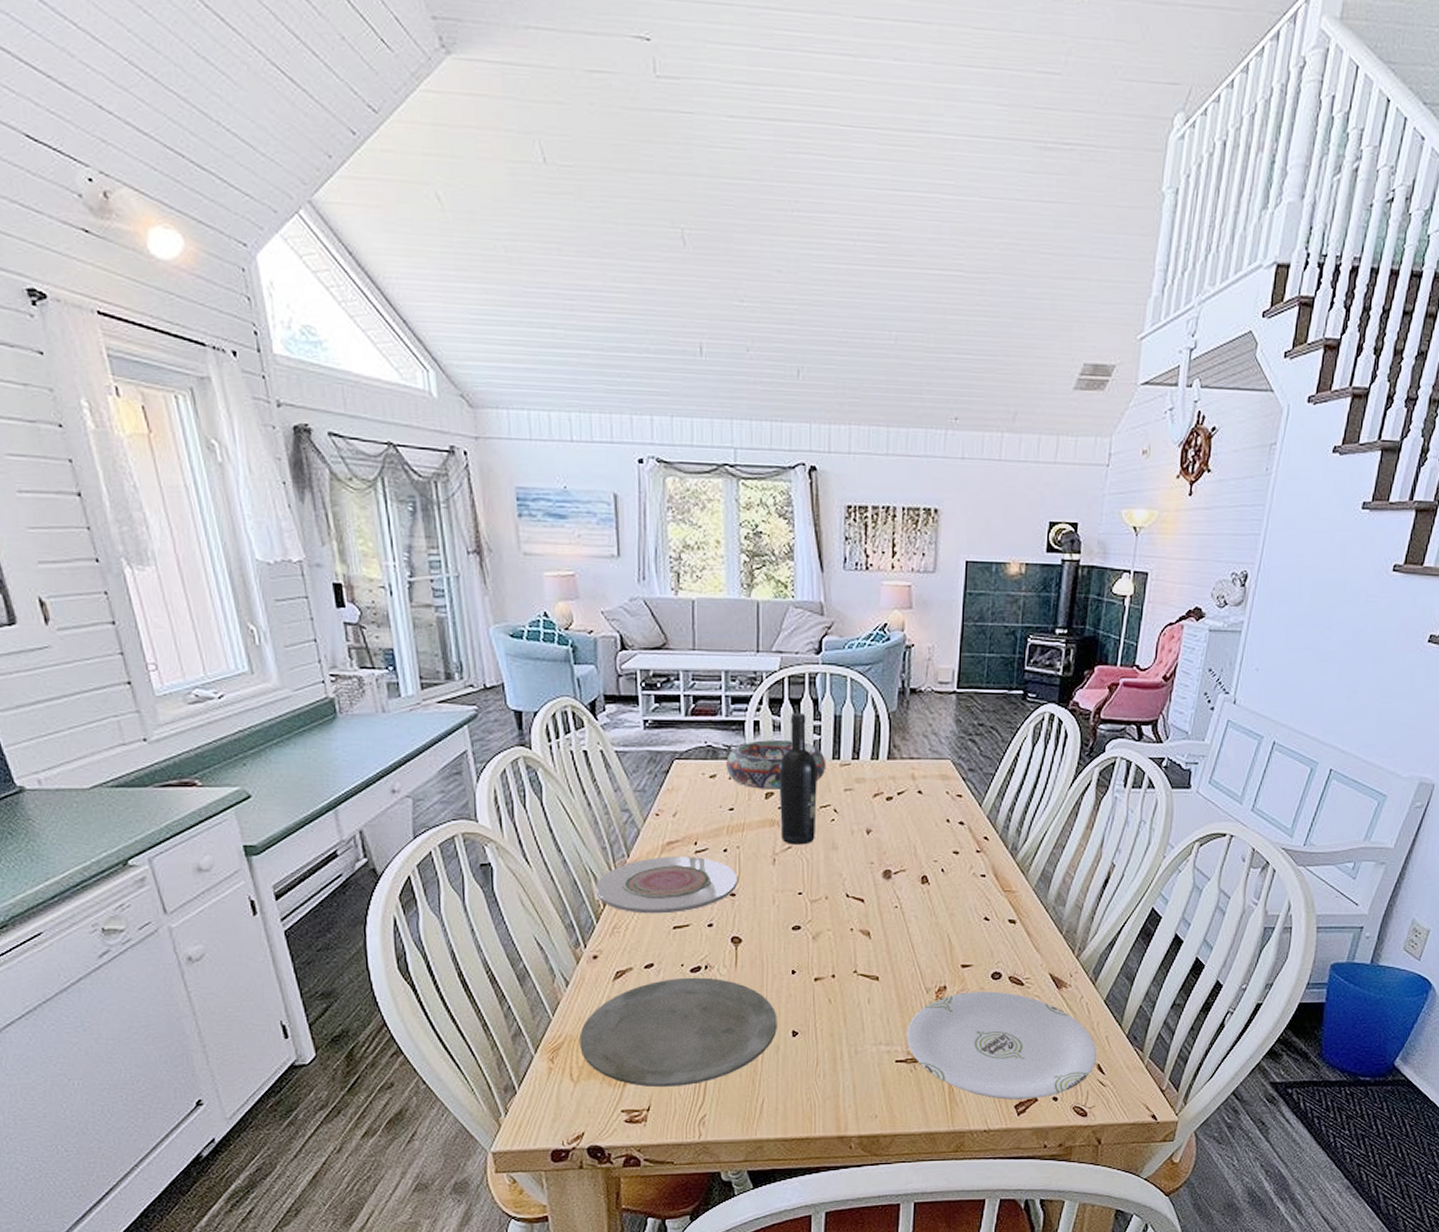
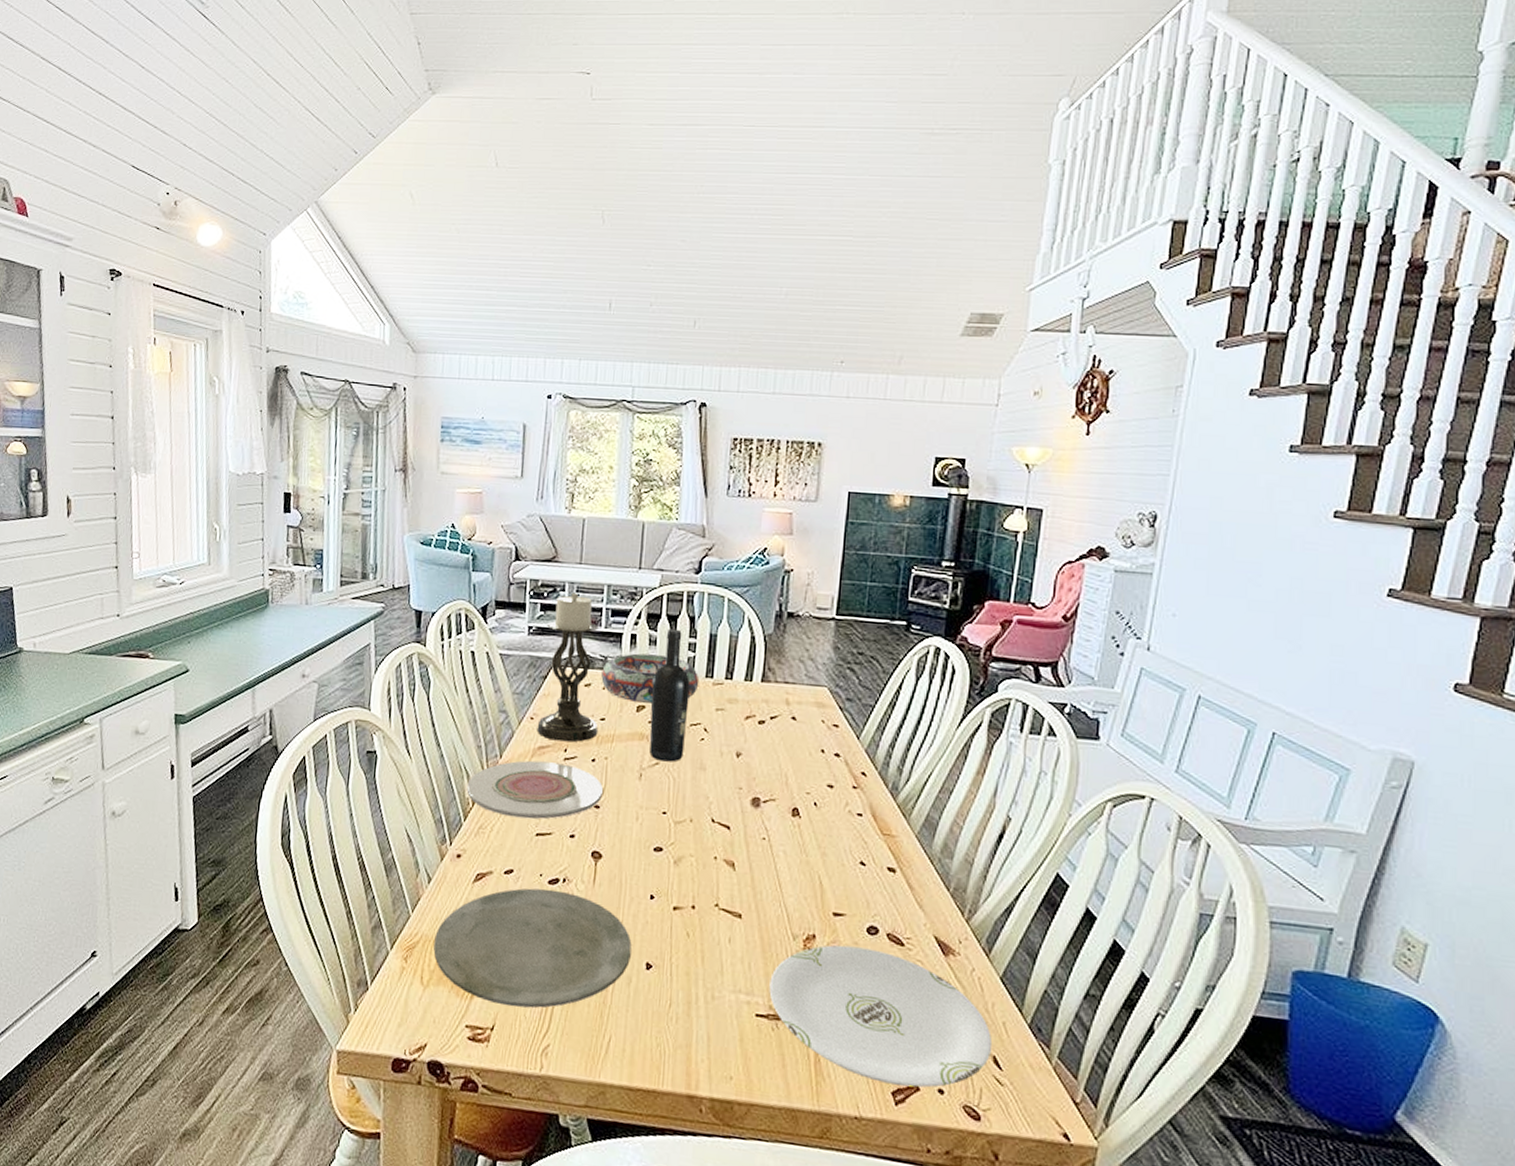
candle holder: none [663,681,728,835] -> present [537,592,599,743]

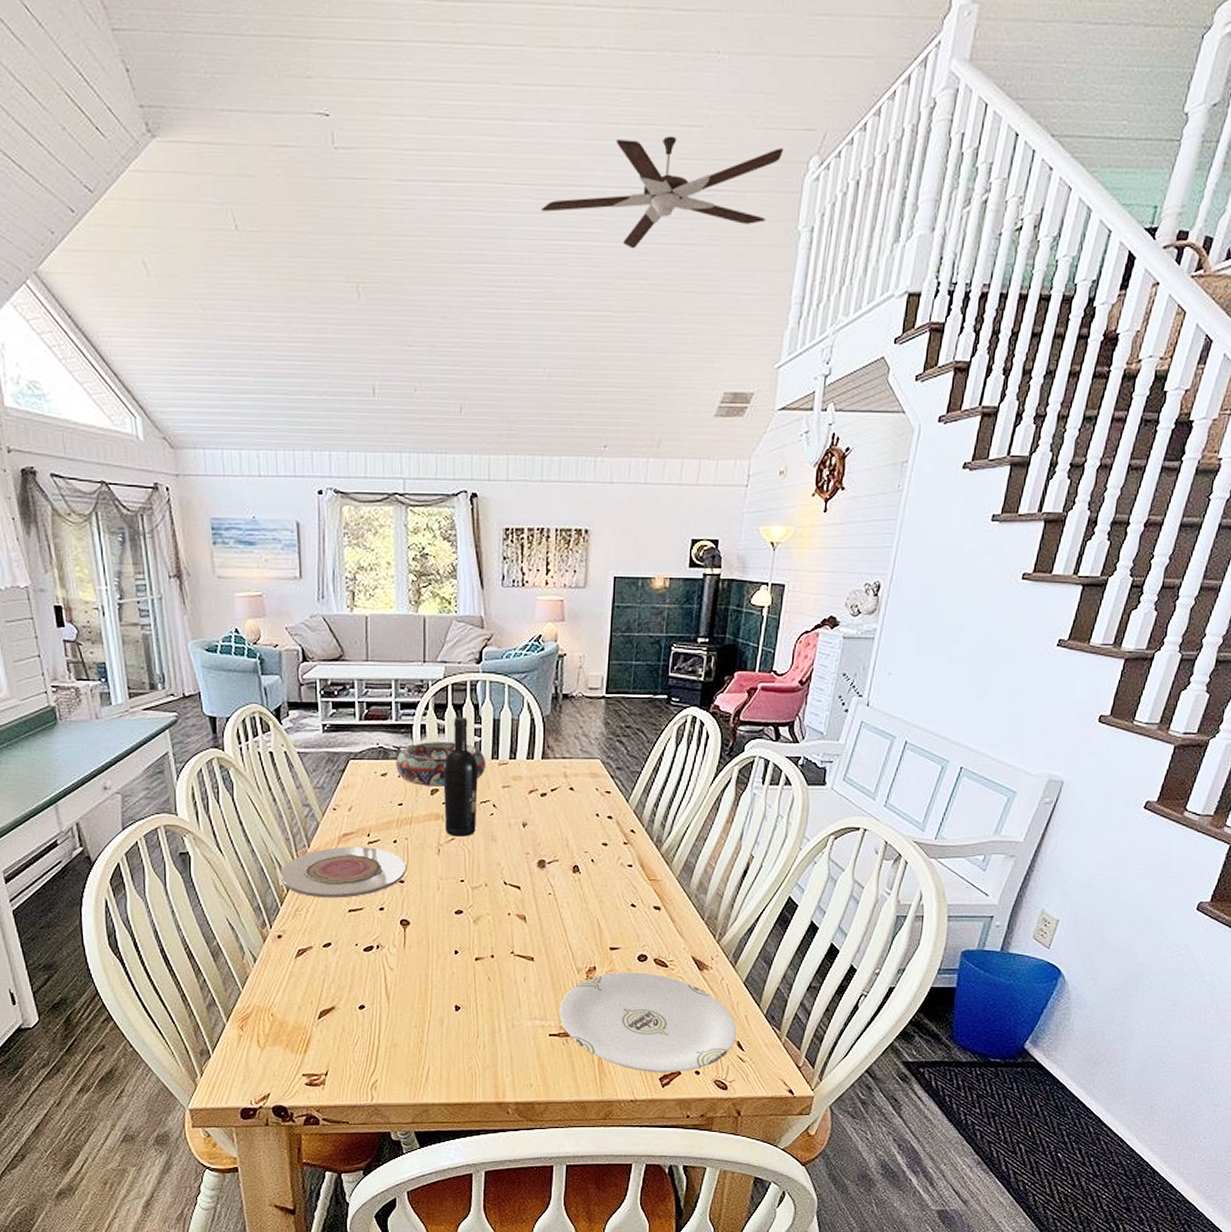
plate: present [433,888,632,1009] -> none [266,955,441,1055]
candle holder: present [537,592,599,743] -> none [340,689,397,828]
ceiling fan: none [784,83,1031,181] -> present [541,136,783,249]

